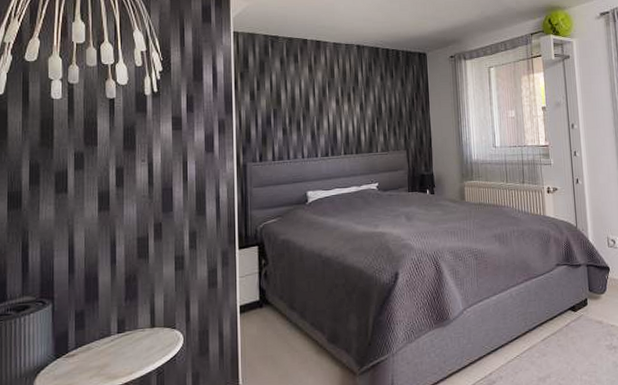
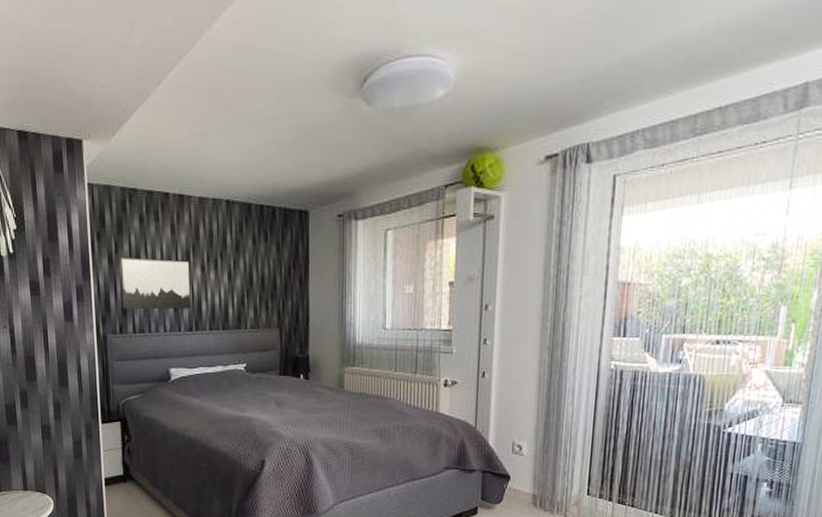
wall art: none [262,94,327,139] -> present [120,258,191,310]

